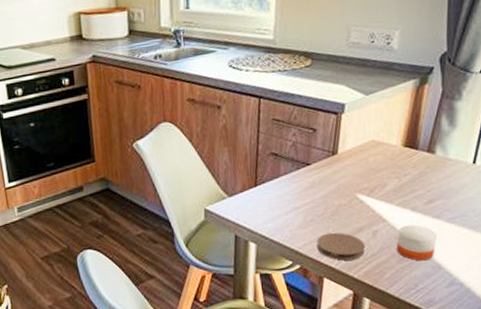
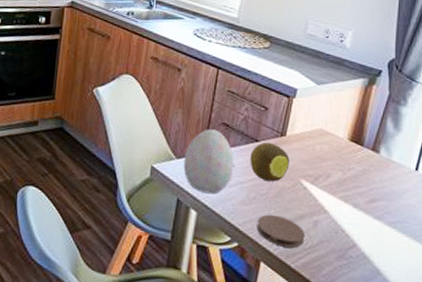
decorative egg: none [236,161,288,225] -> present [183,129,234,194]
fruit: none [303,163,344,203] -> present [250,142,290,182]
candle: present [396,224,438,261] -> none [336,221,378,263]

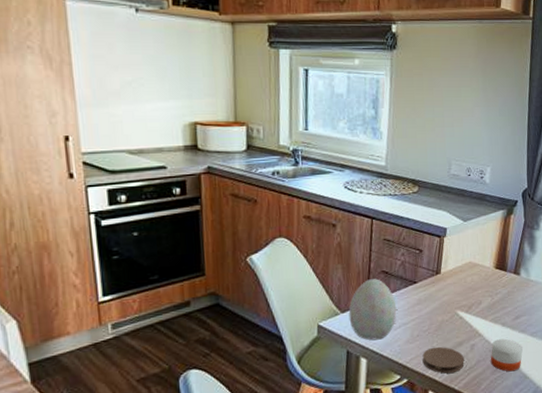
fruit: present [250,142,290,182] -> none [410,282,446,319]
candle: none [336,221,378,263] -> present [490,338,524,372]

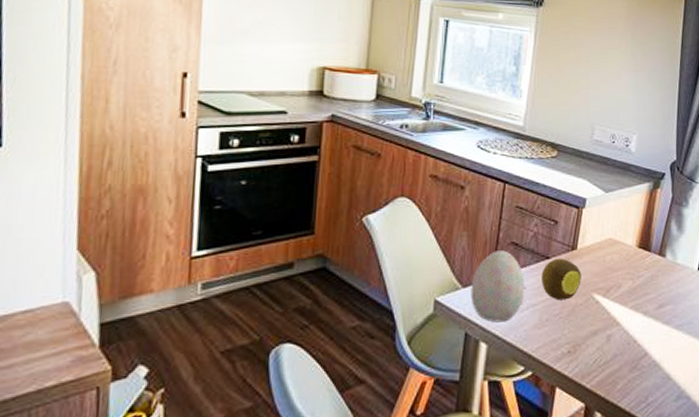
fruit: none [410,282,446,319] -> present [542,258,581,301]
coaster: present [422,346,464,373] -> none [551,334,599,368]
candle: present [490,338,524,372] -> none [628,330,667,371]

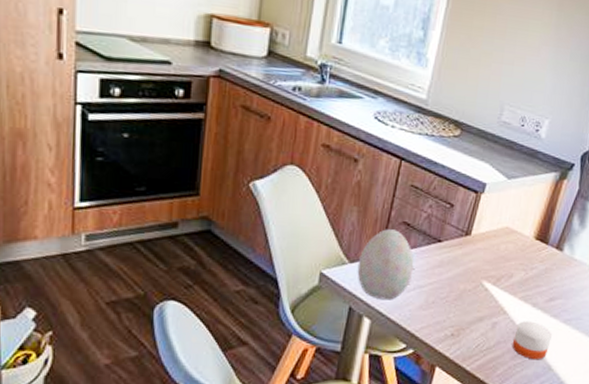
fruit: present [542,258,581,301] -> none [431,242,473,285]
candle: none [628,330,667,371] -> present [512,321,553,360]

